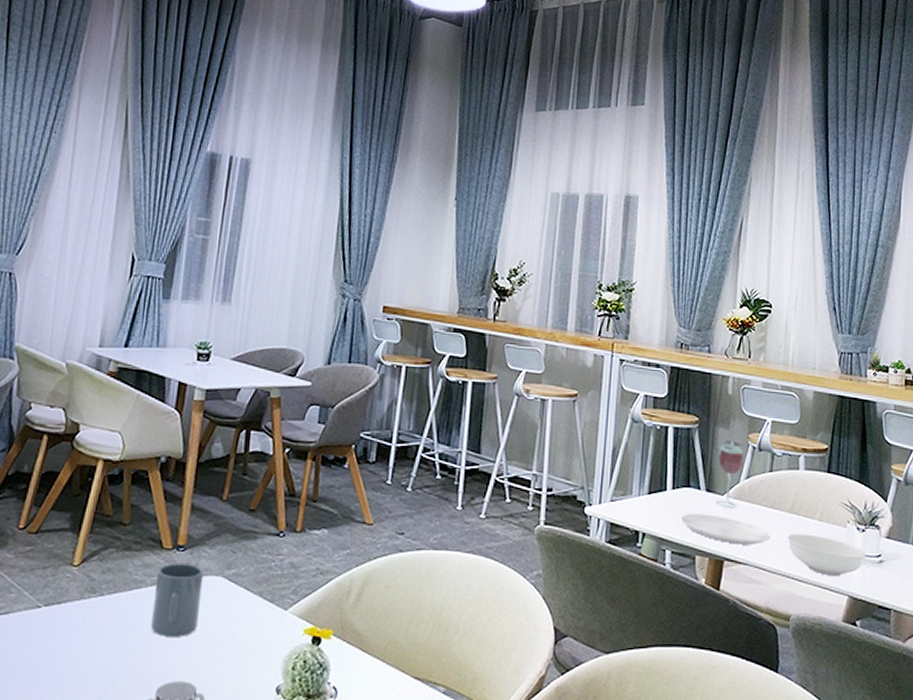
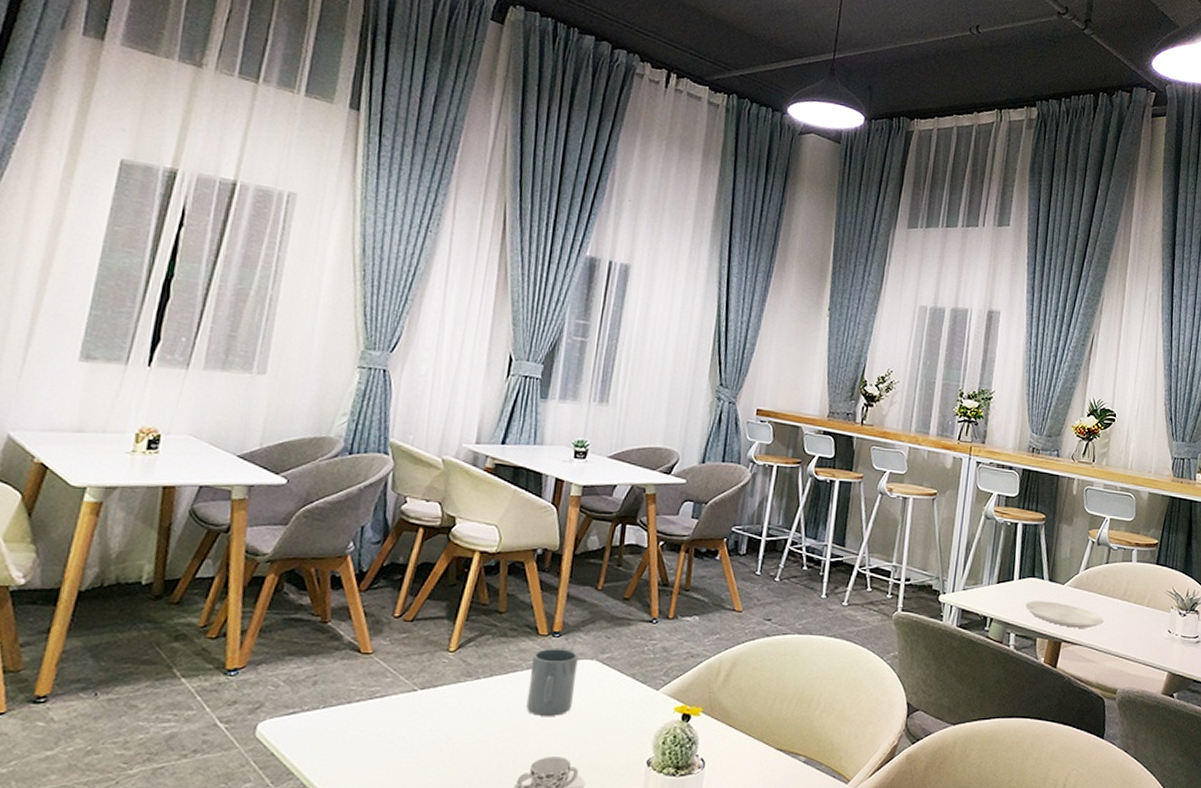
wineglass: present [717,440,744,510] -> none [1058,535,1084,597]
bowl: present [788,533,866,577] -> none [1118,618,1185,655]

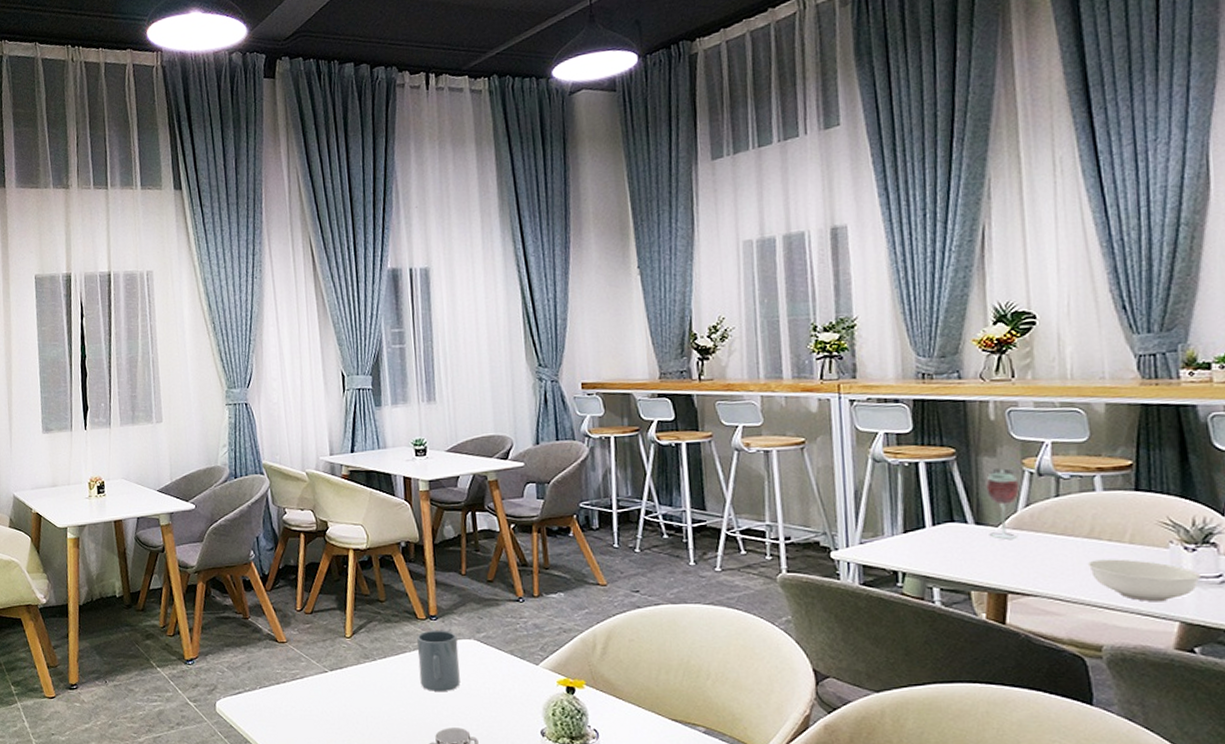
plate: present [1025,601,1104,628] -> none [948,548,1066,576]
wineglass: none [1058,535,1084,597] -> present [986,468,1020,541]
bowl: none [1118,618,1185,655] -> present [1088,559,1201,602]

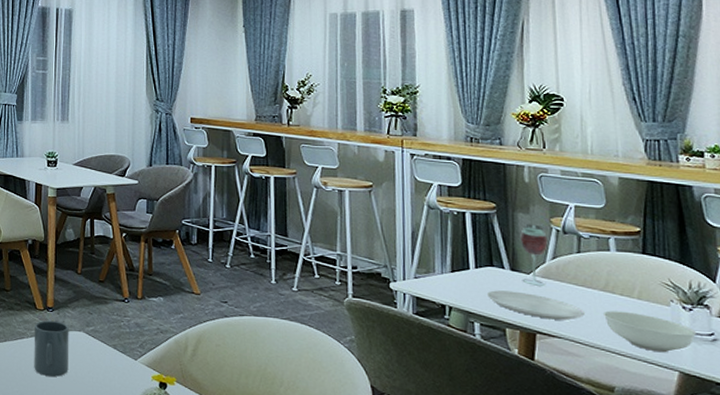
plate: none [948,548,1066,576] -> present [487,290,585,321]

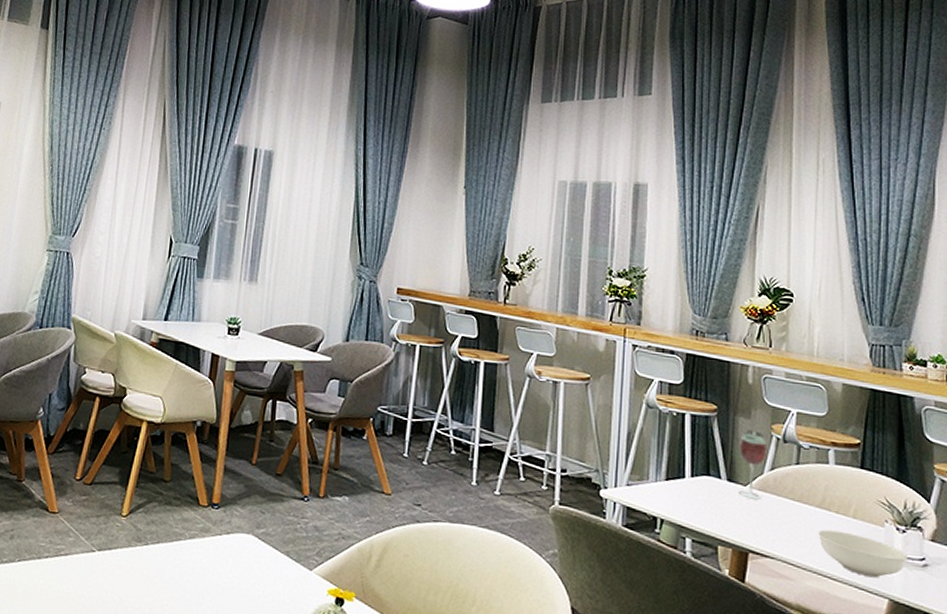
cup: present [34,320,69,377] -> none [190,519,236,588]
plate: present [487,290,585,321] -> none [702,502,799,539]

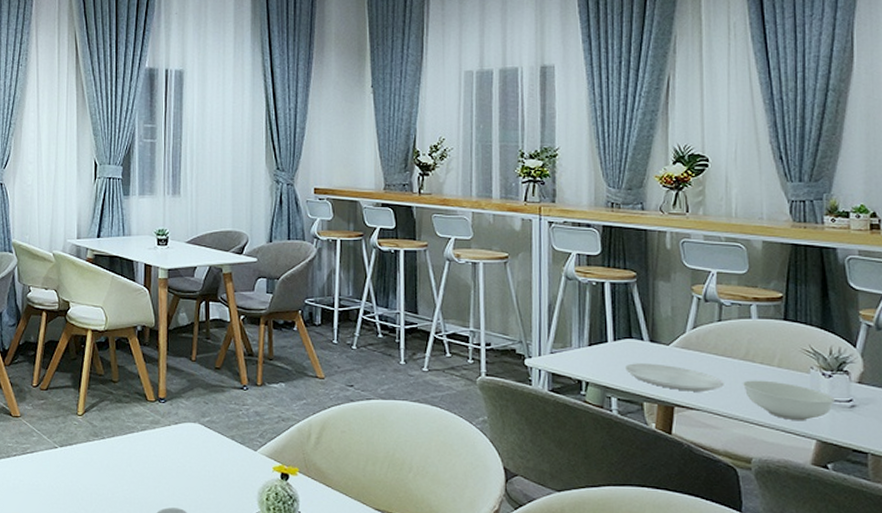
plate: none [702,502,799,539] -> present [625,363,724,392]
wineglass: present [739,430,767,501] -> none [660,293,689,358]

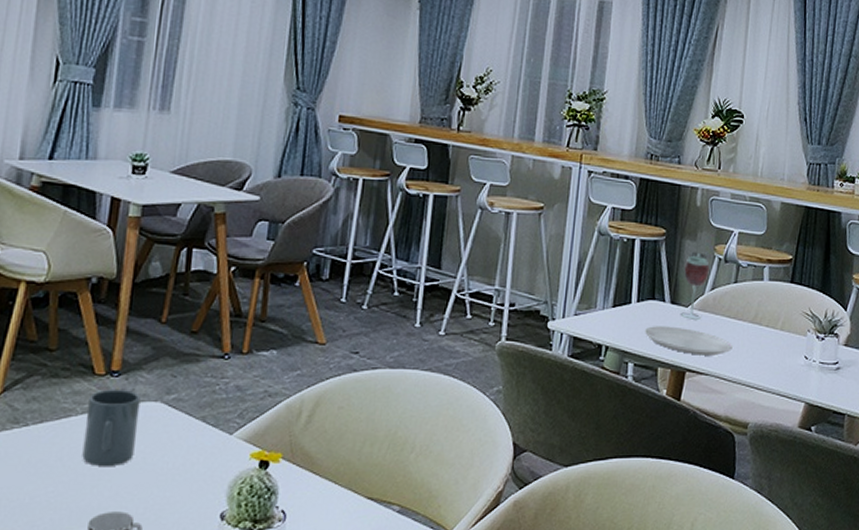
cup: none [144,412,184,472] -> present [82,389,141,466]
wineglass: none [660,293,689,358] -> present [681,252,710,321]
bowl: present [743,380,835,421] -> none [749,343,824,384]

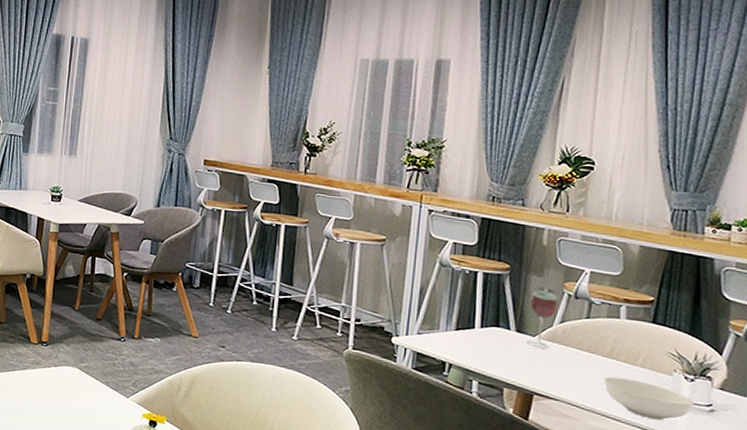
cup: present [82,389,141,466] -> none [24,354,62,409]
plate: present [645,326,733,356] -> none [489,350,585,384]
bowl: none [749,343,824,384] -> present [604,376,694,421]

